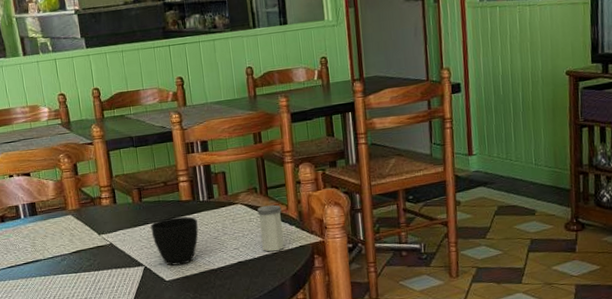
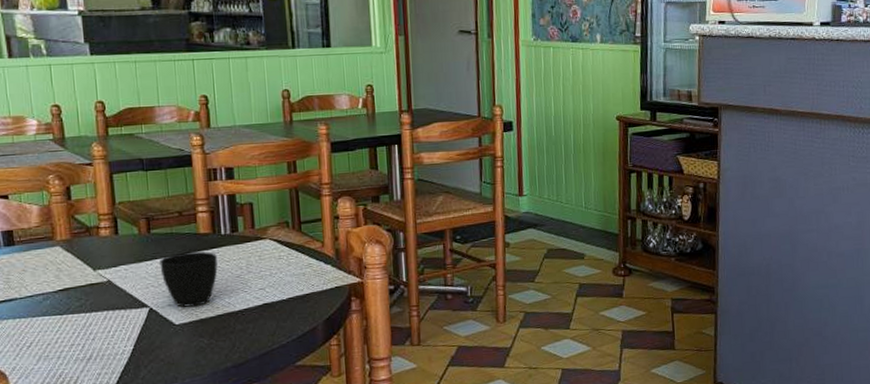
salt shaker: present [257,204,284,252] -> none [288,241,318,293]

